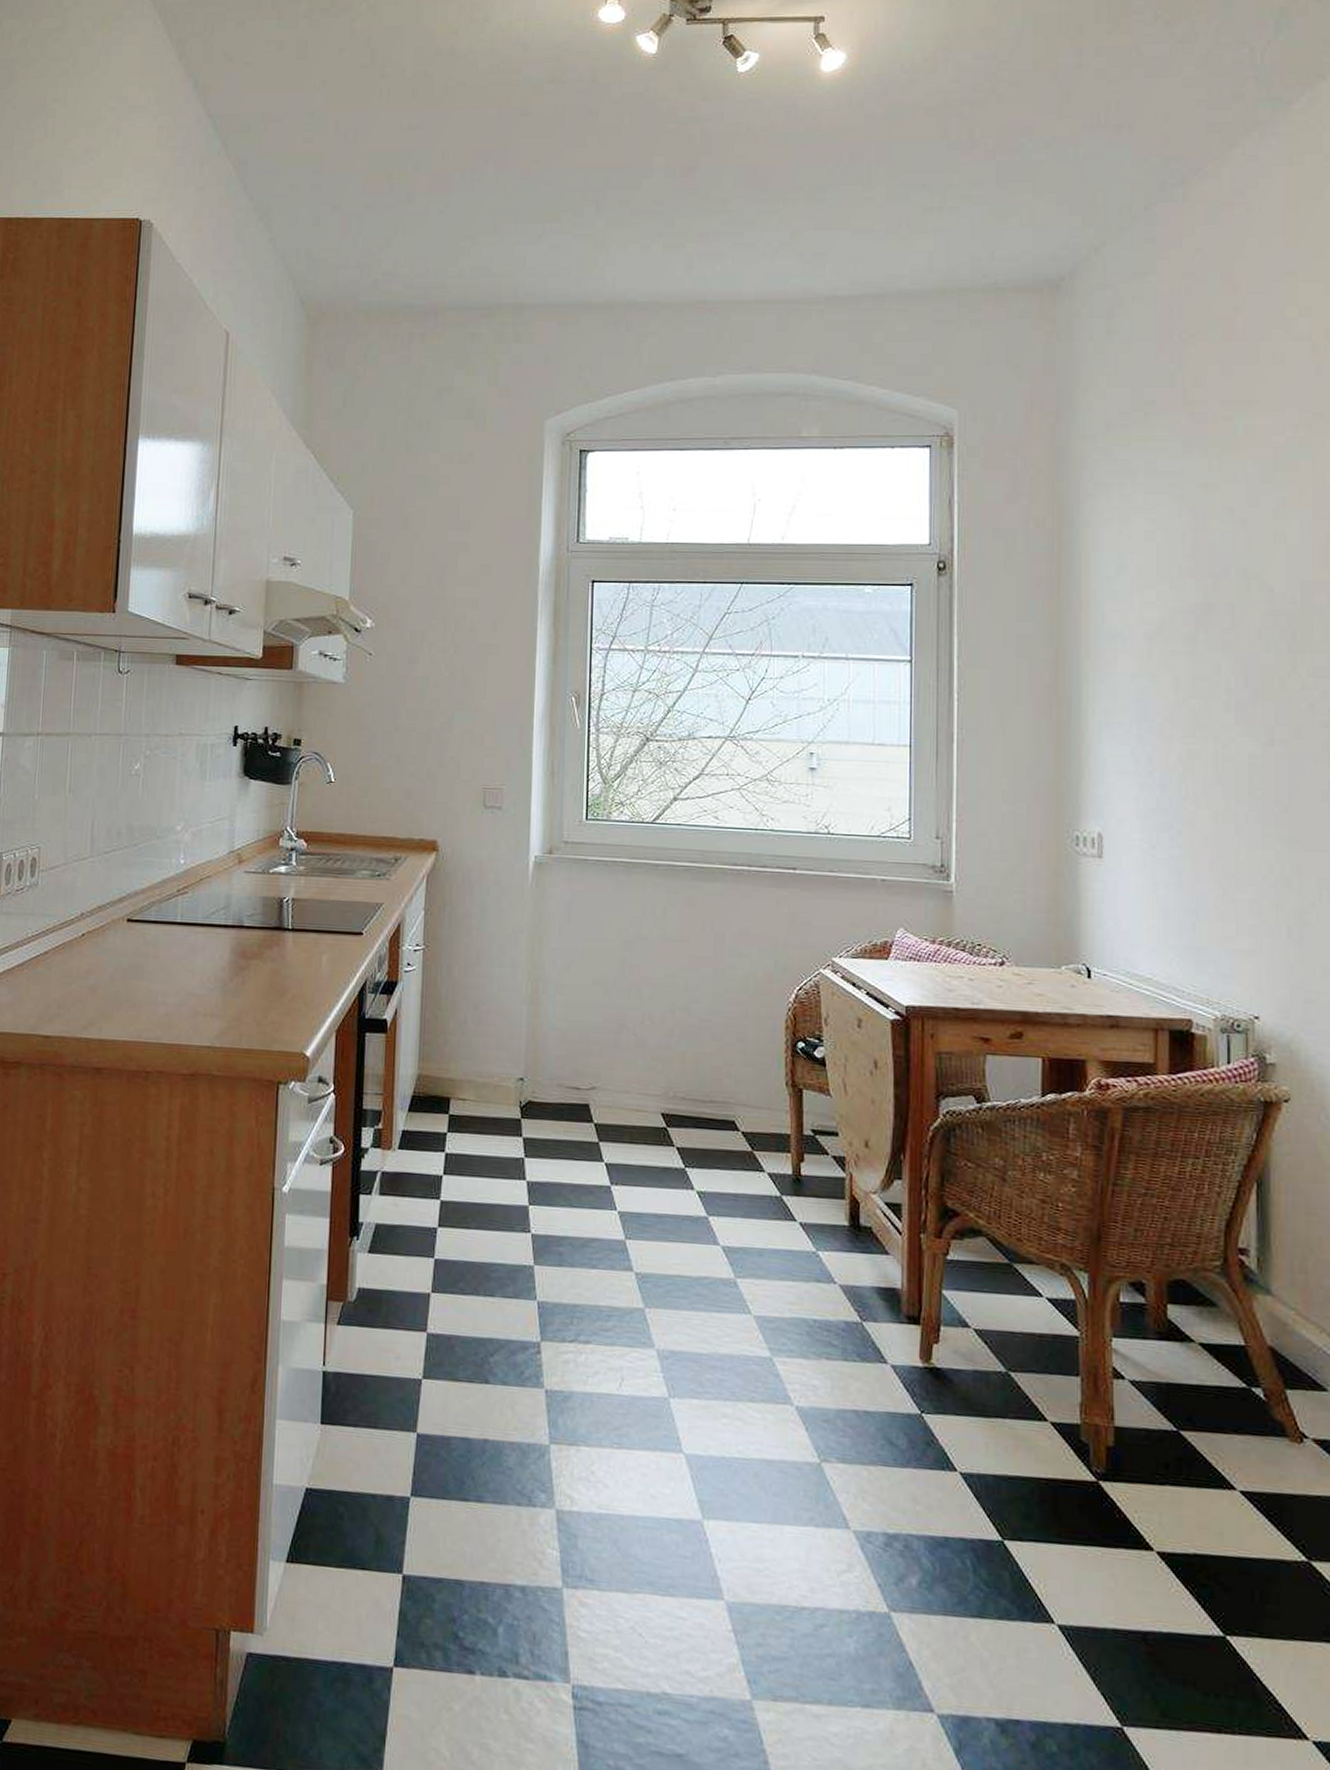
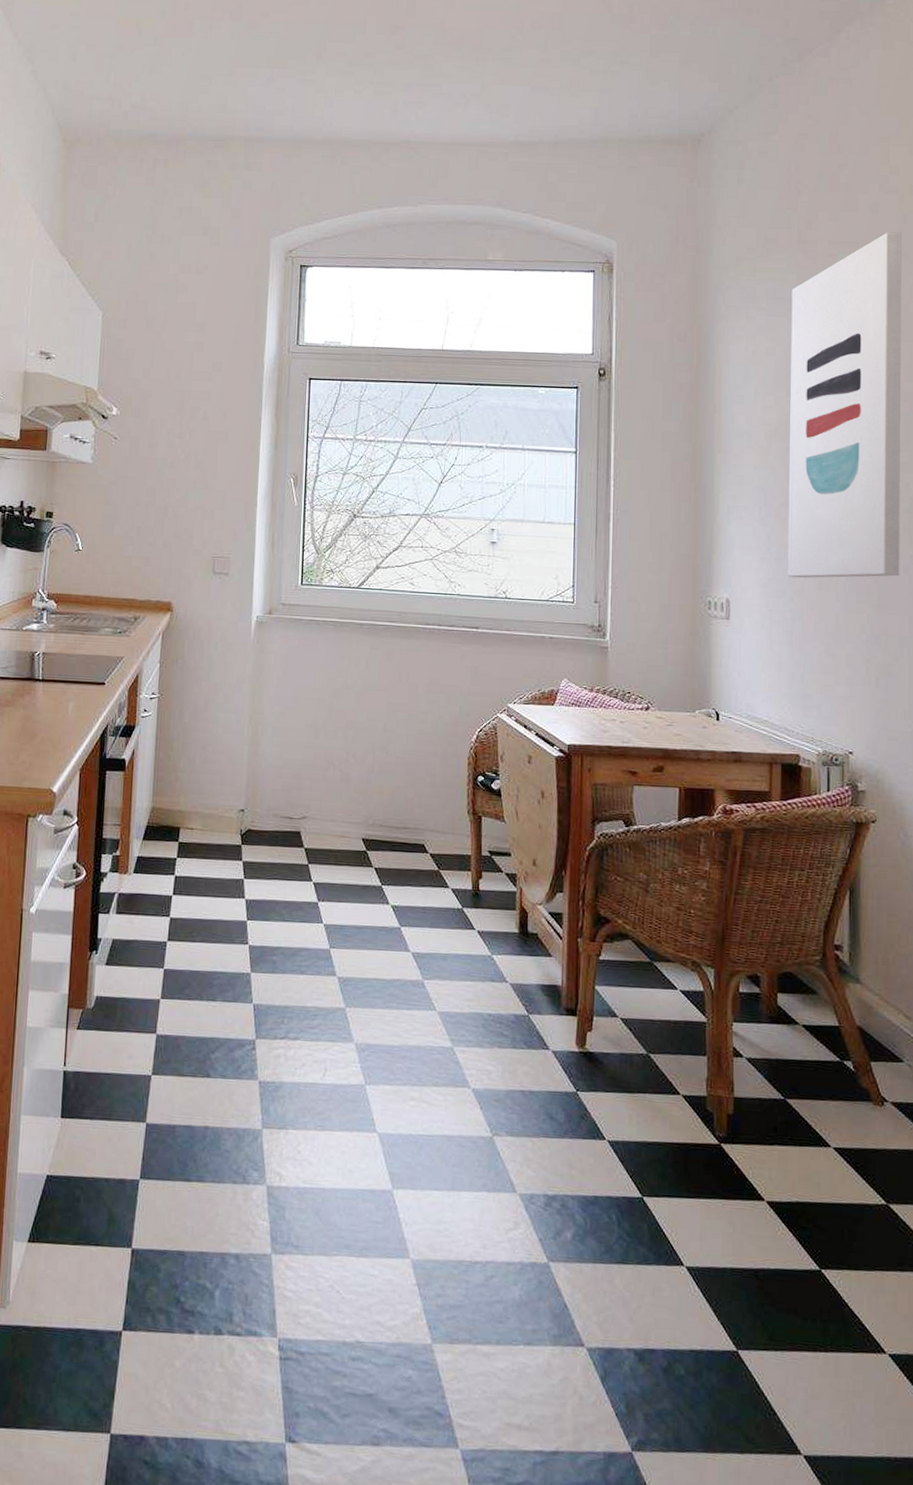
wall art: none [1174,387,1317,808] -> present [787,232,902,578]

